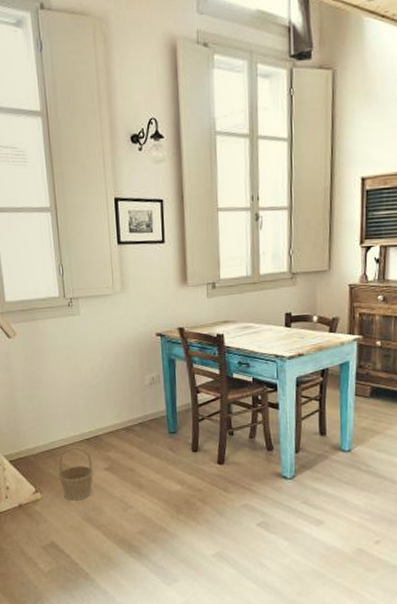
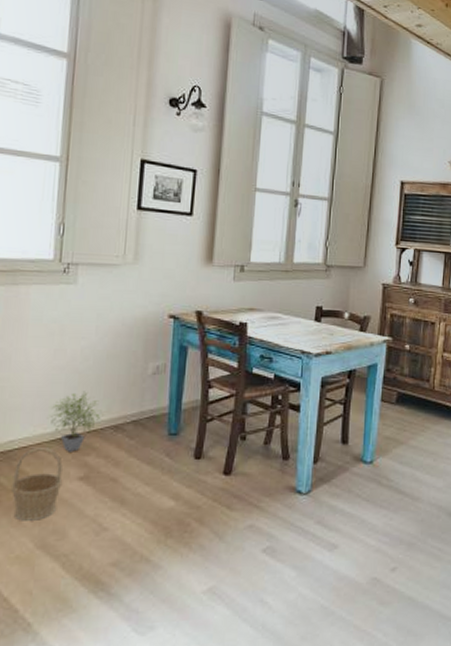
potted plant: none [77,401,116,449] -> present [50,391,103,452]

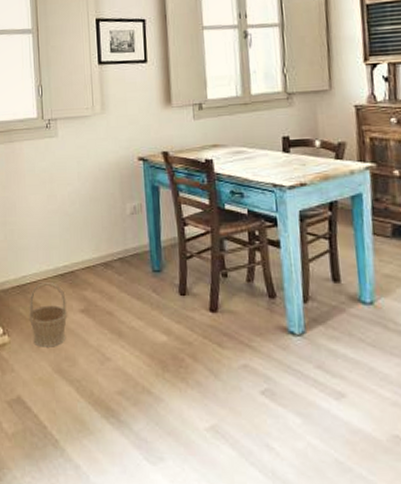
potted plant: present [50,391,103,452] -> none [51,231,93,287]

